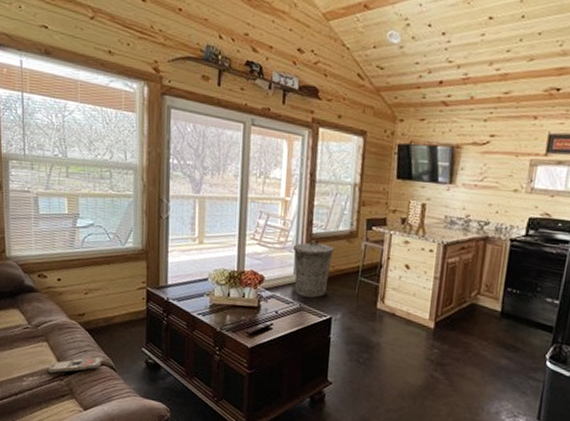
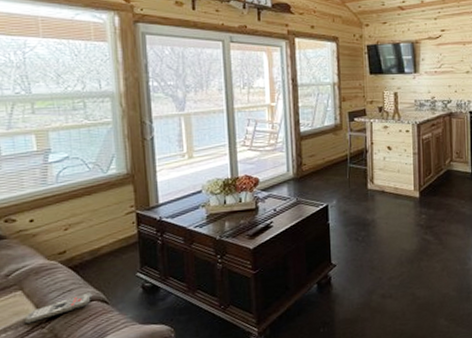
trash can: present [292,239,334,298] -> none [283,137,322,191]

